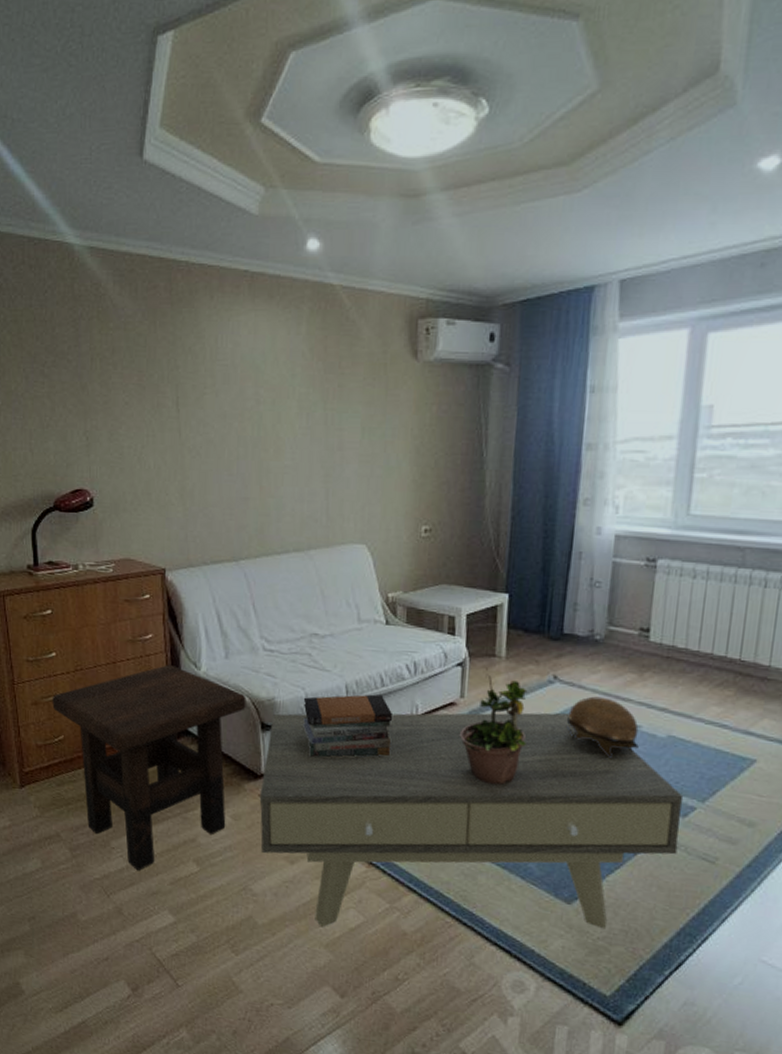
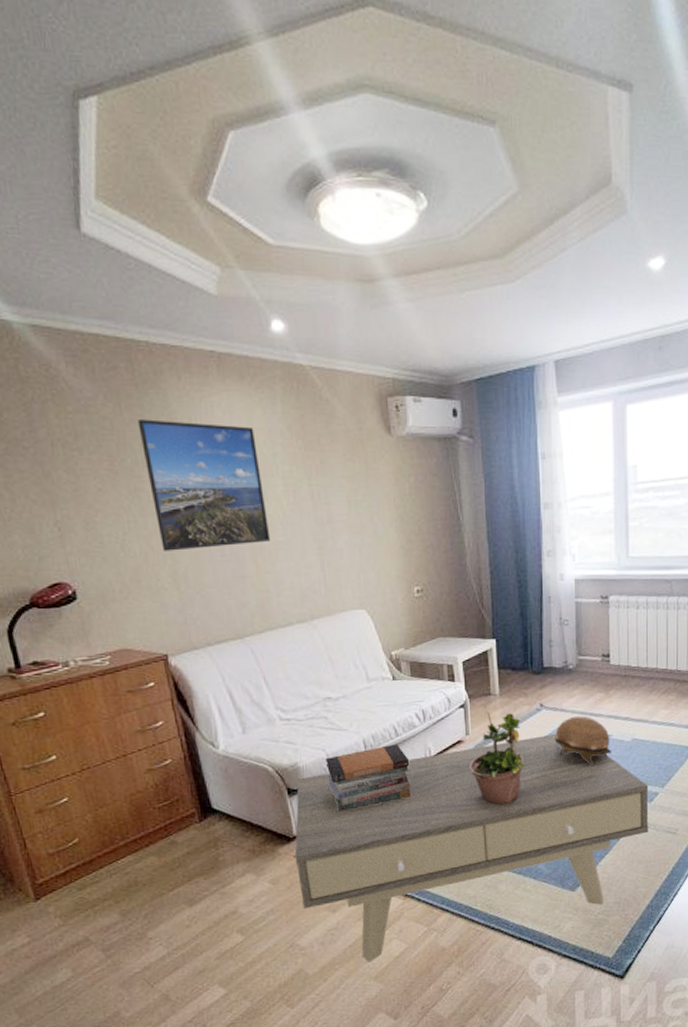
side table: present [52,664,246,870] -> none [59,748,270,954]
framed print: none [168,337,279,467] -> present [137,419,271,551]

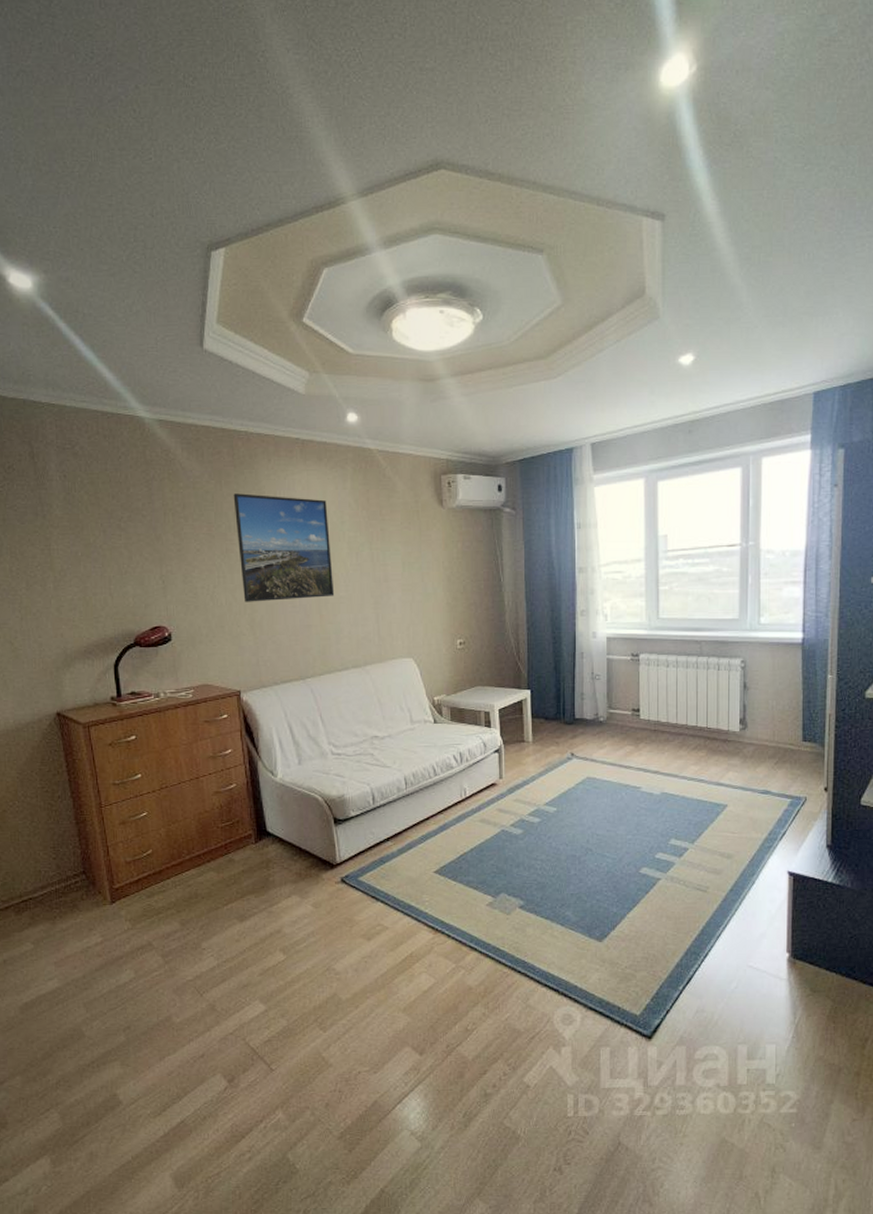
coffee table: present [294,733,649,963] -> none [336,782,678,994]
book stack: present [325,744,412,811] -> none [369,783,447,843]
potted plant: present [469,706,525,806] -> none [502,752,555,849]
decorative bowl: present [554,716,611,766] -> none [584,767,641,817]

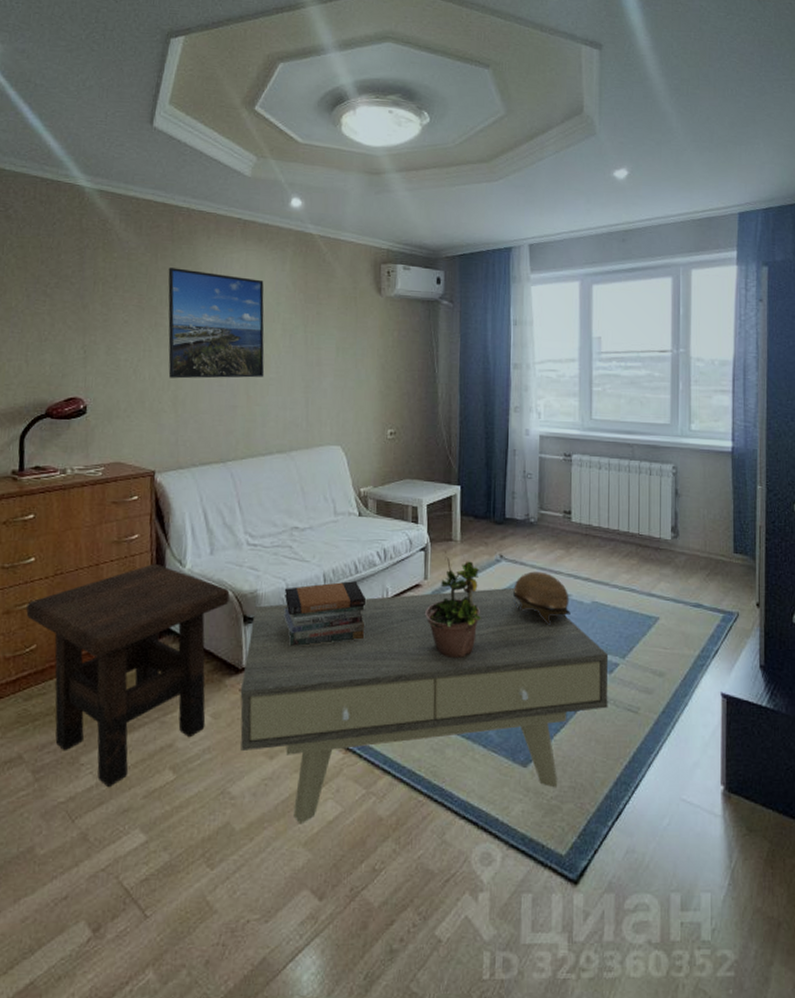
side table: none [139,774,320,966] -> present [26,563,230,786]
coffee table: none [336,782,678,994] -> present [240,587,609,825]
book stack: none [369,783,447,843] -> present [284,581,367,646]
potted plant: none [502,752,555,849] -> present [425,551,481,659]
decorative bowl: none [584,767,641,817] -> present [512,571,570,626]

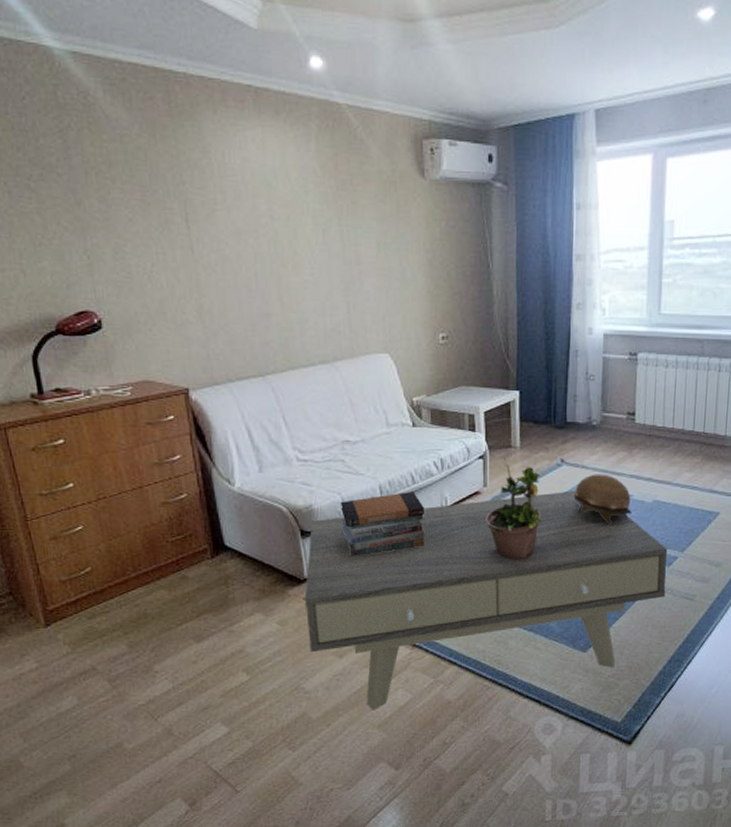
side table: present [26,563,230,786] -> none [74,483,284,689]
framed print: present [168,267,265,379] -> none [171,151,298,285]

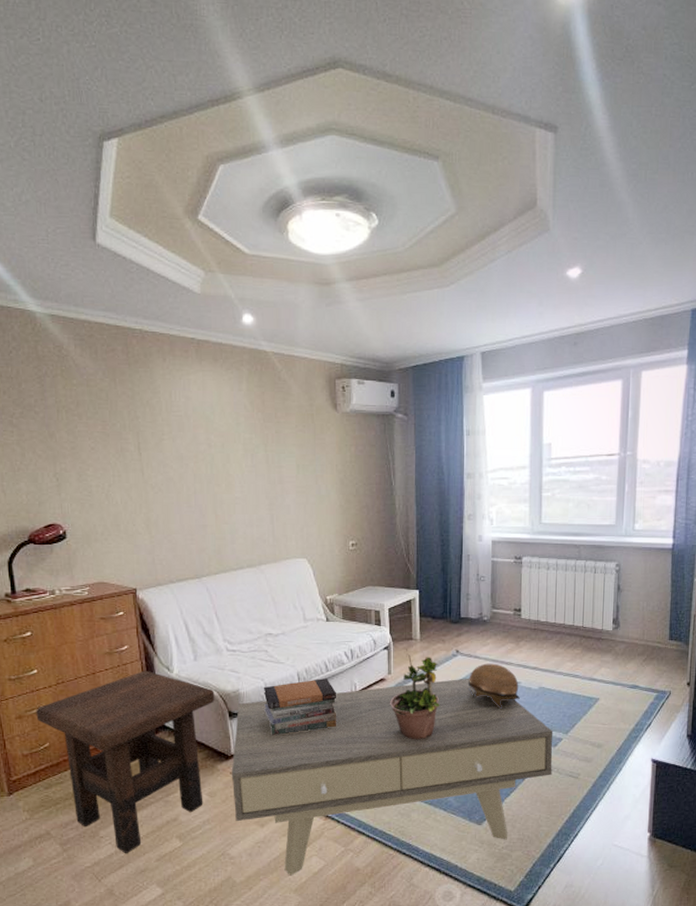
side table: none [74,483,284,689] -> present [36,670,215,853]

